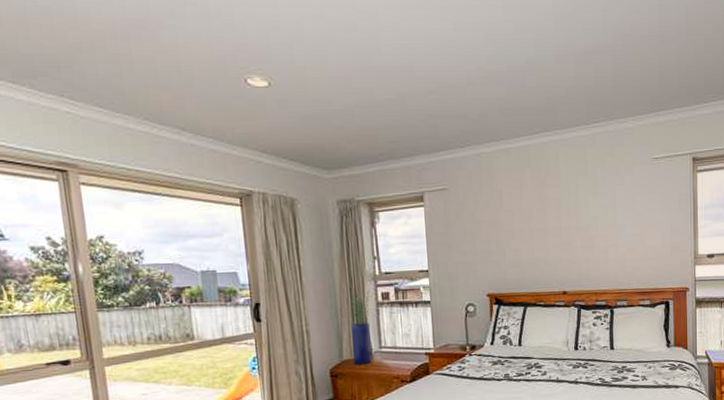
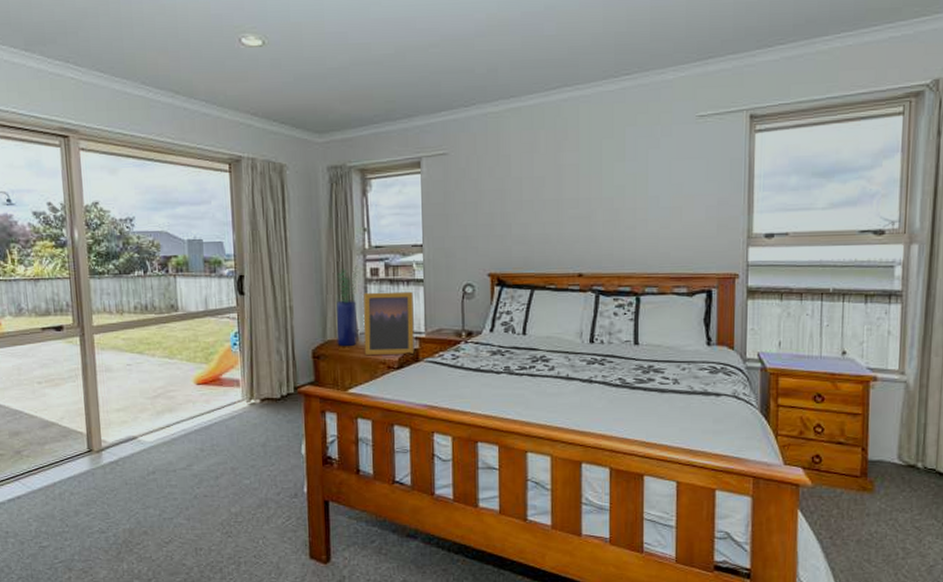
picture frame: none [376,312,425,372] -> present [363,291,415,356]

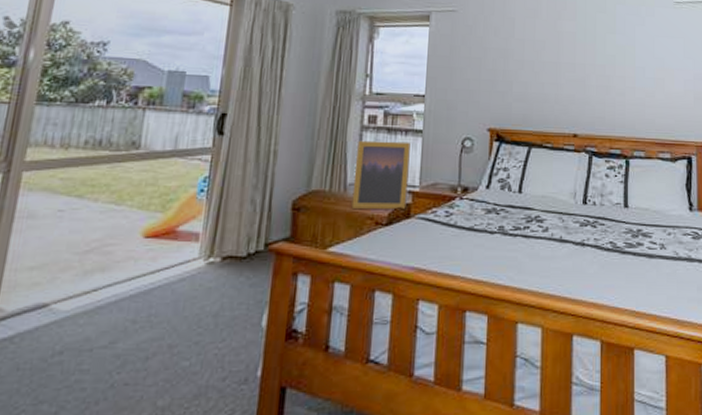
vase: present [336,265,358,347] -> none [322,111,355,199]

